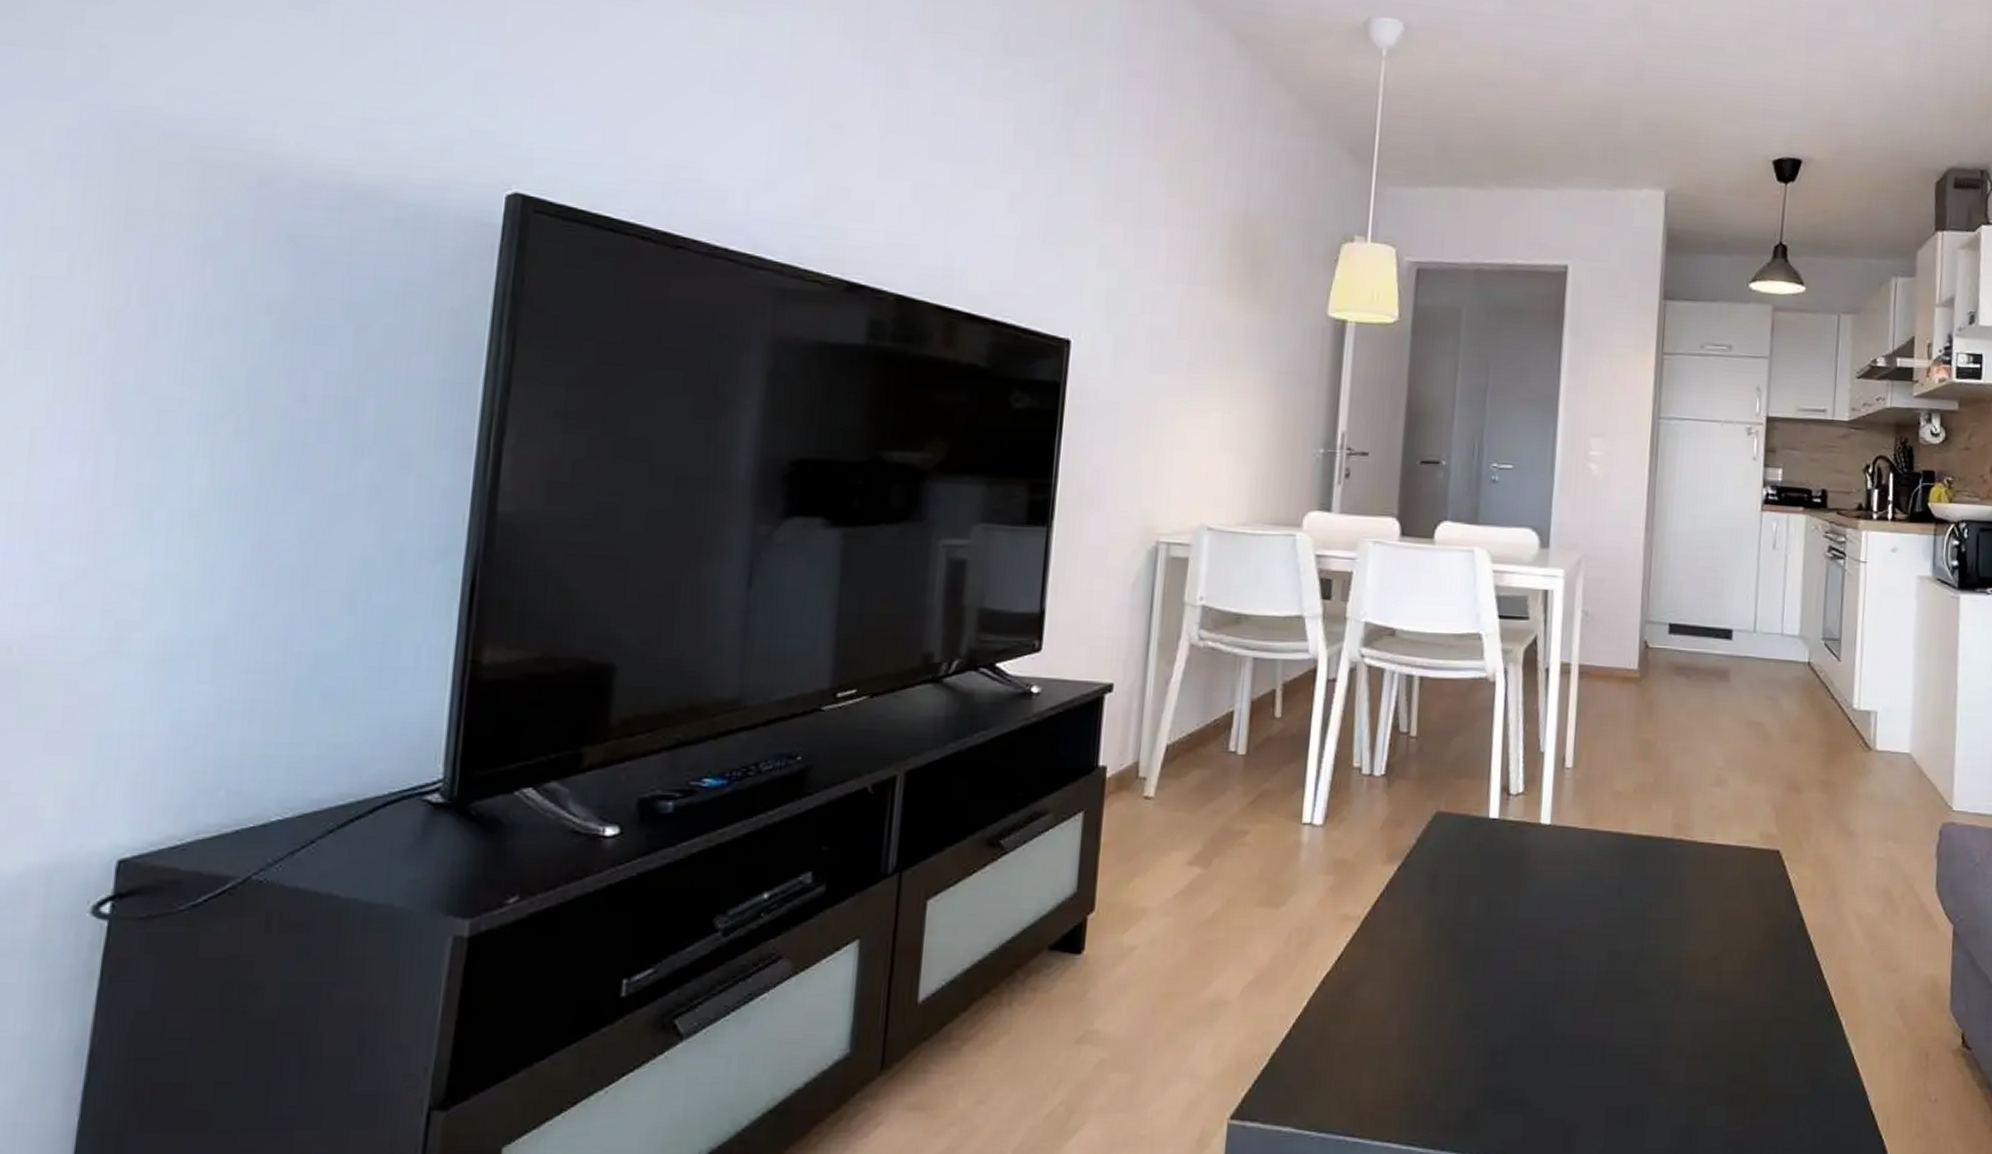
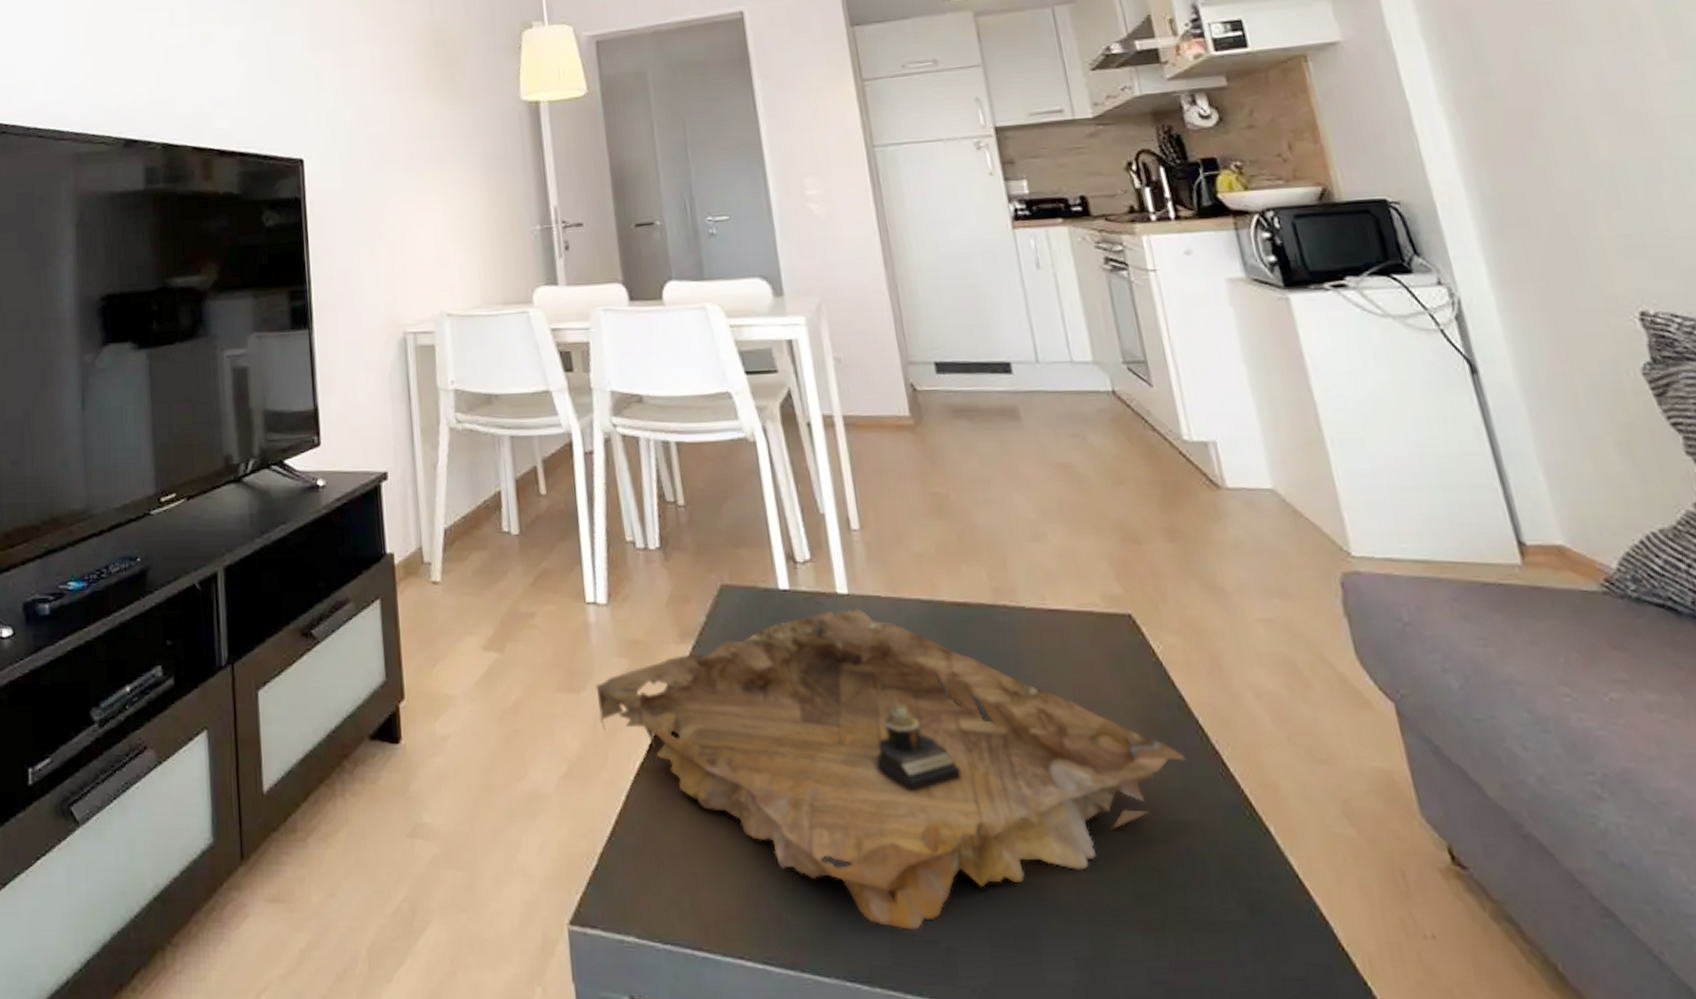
decorative tray: none [1294,837,1793,1111] -> present [595,608,1186,930]

